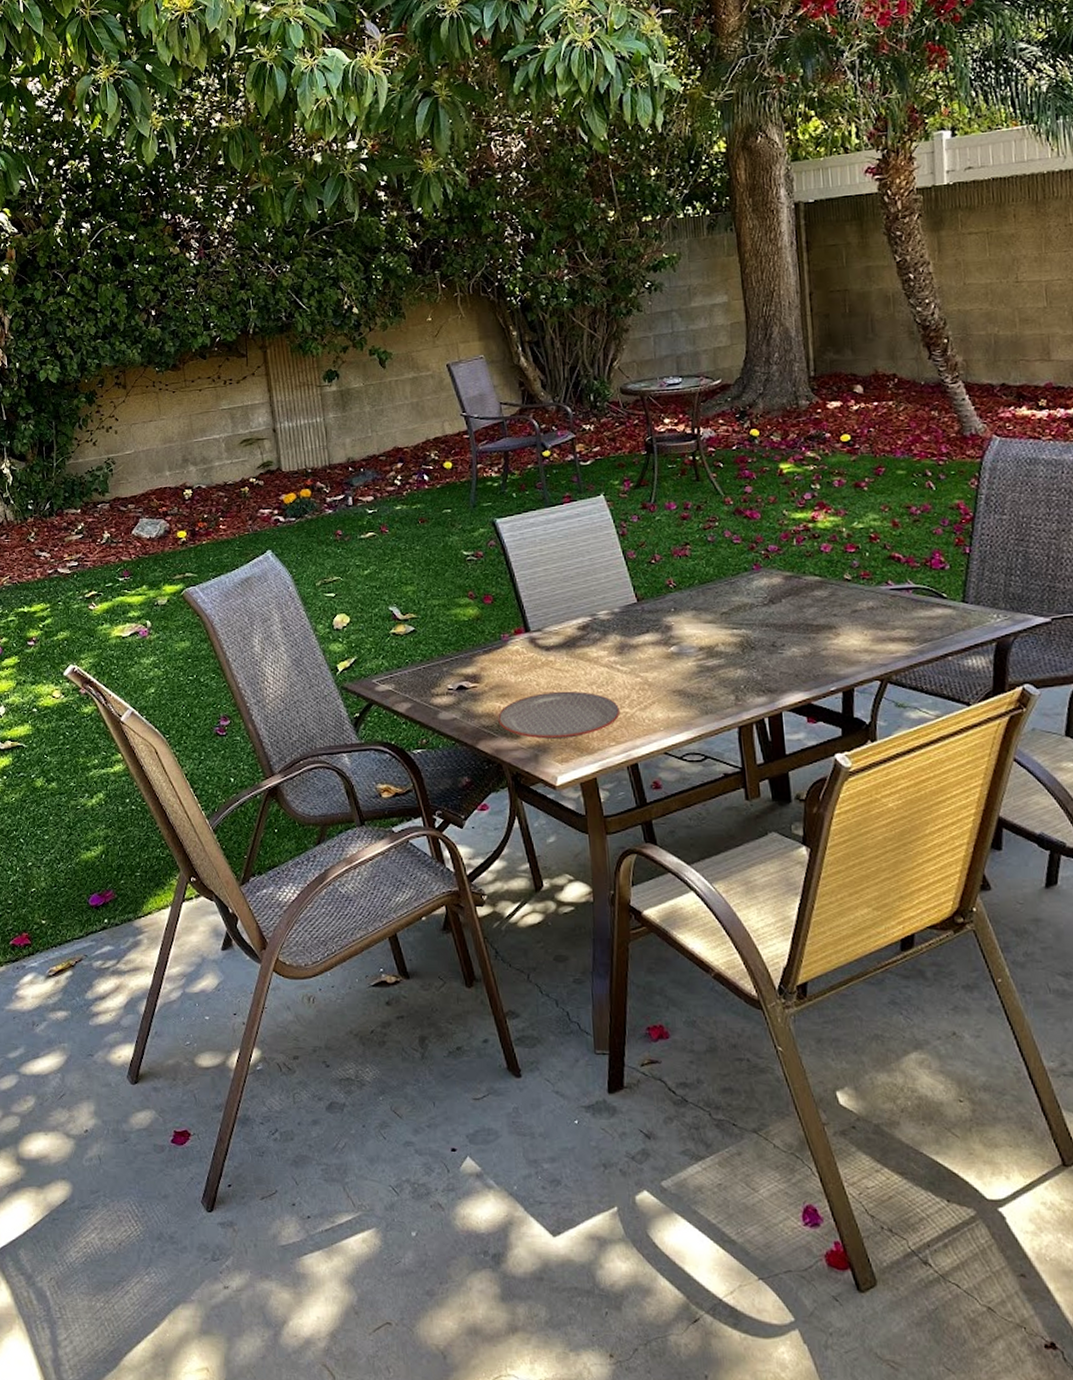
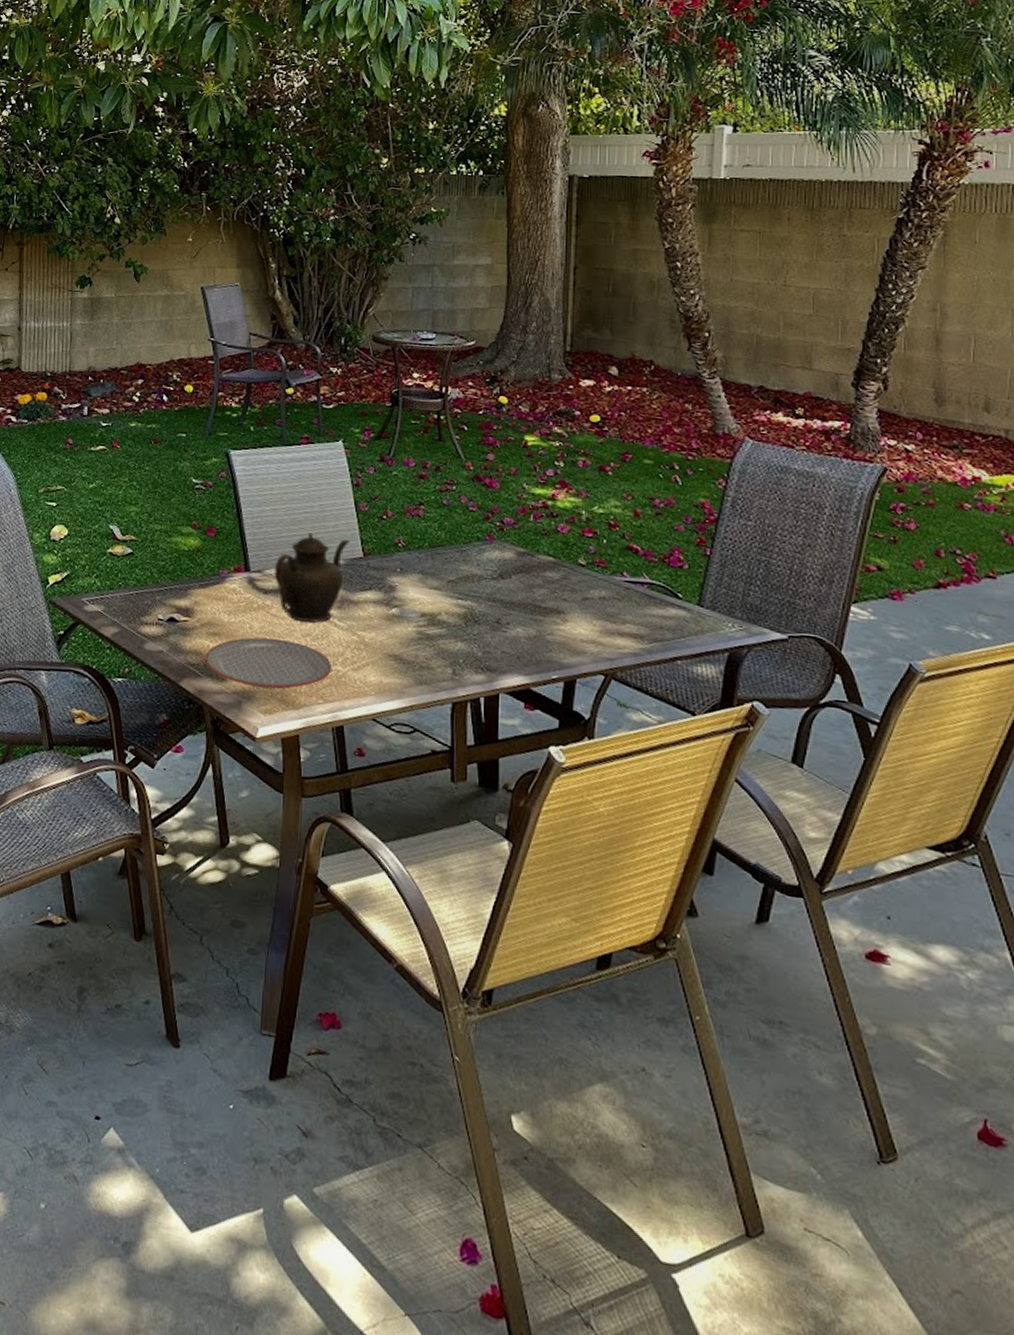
teapot: none [553,586,624,672] -> present [274,532,351,624]

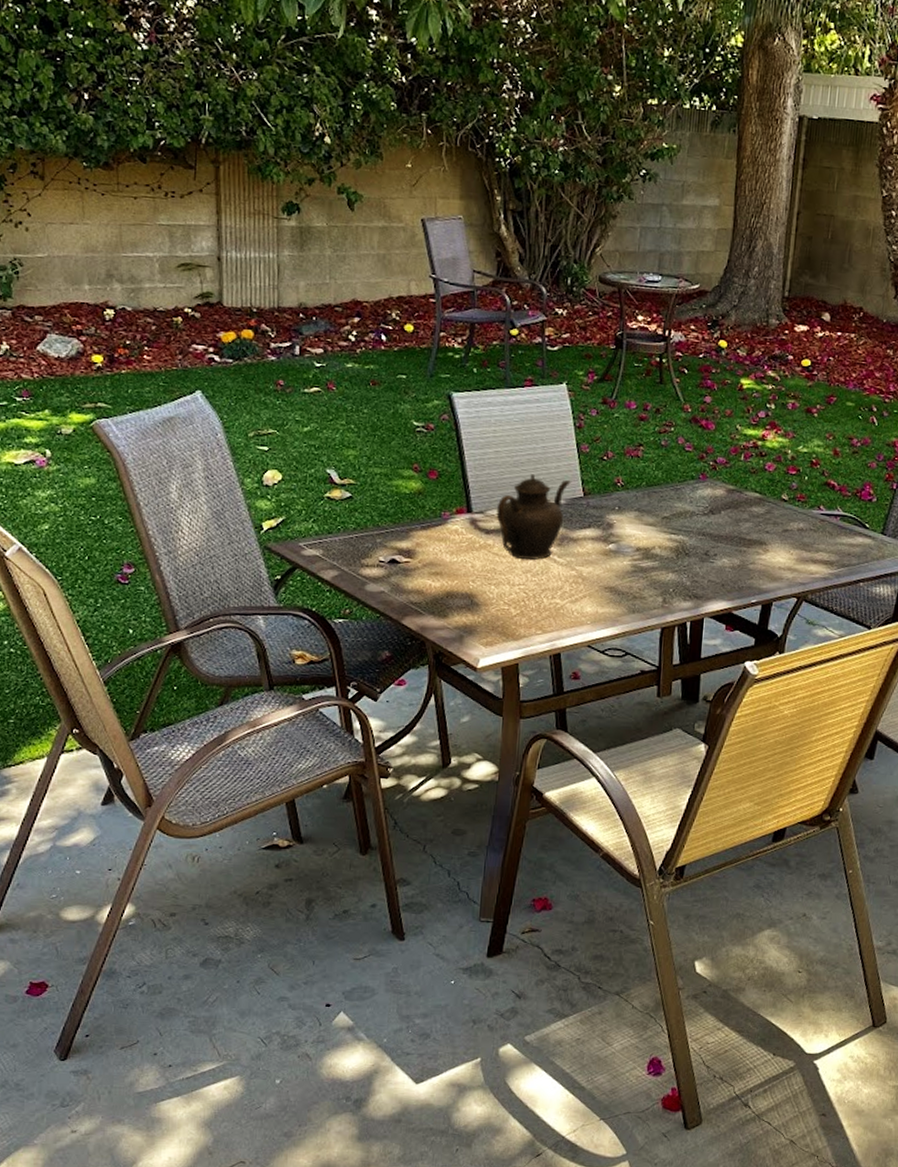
plate: present [205,637,332,689] -> none [427,575,551,623]

